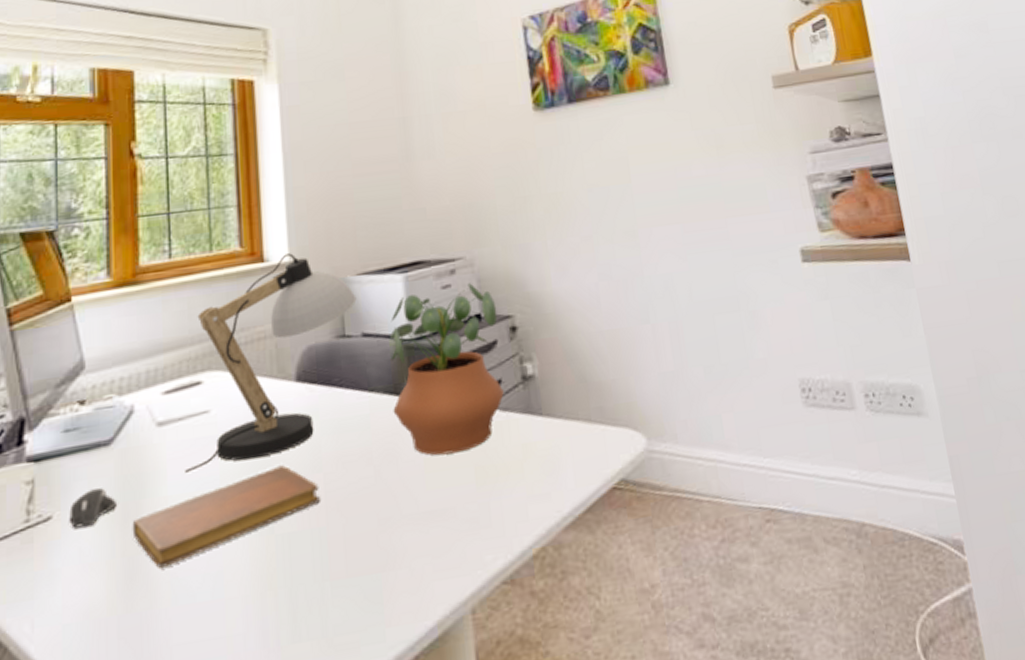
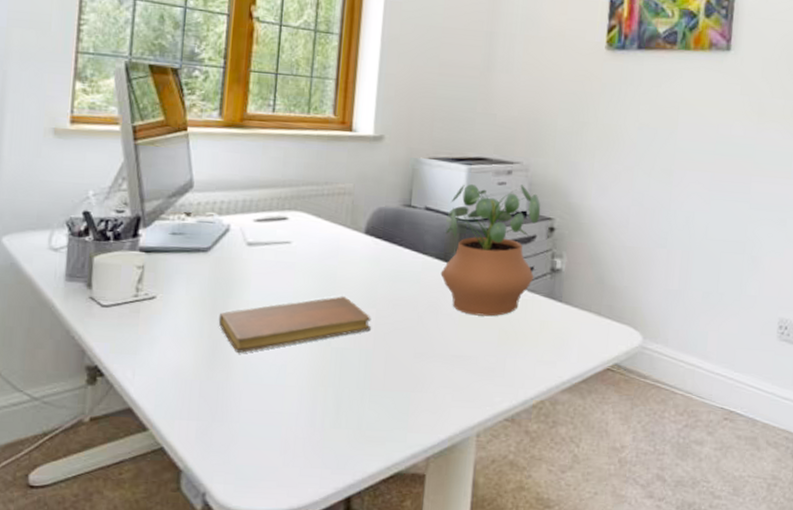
computer mouse: present [69,488,116,529] -> none [169,283,208,310]
desk lamp: present [185,253,357,473] -> none [266,128,425,287]

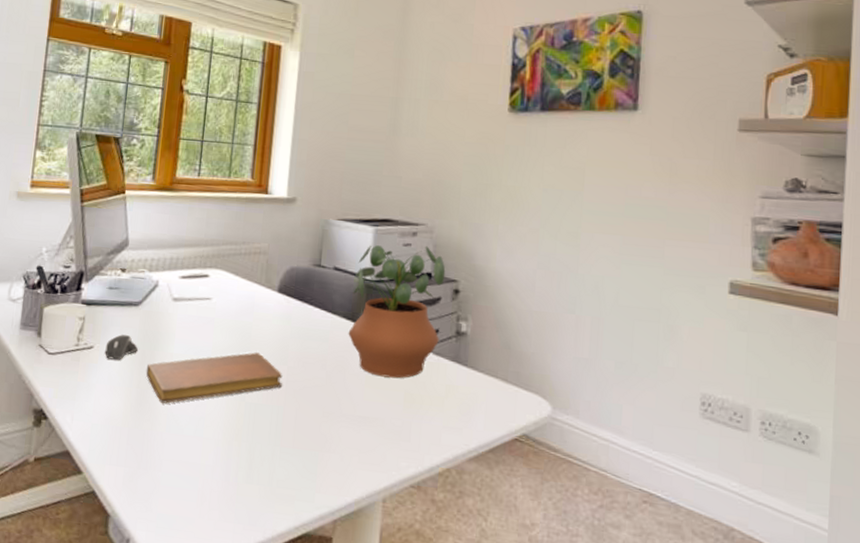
computer mouse: none [169,283,208,310] -> present [105,334,138,360]

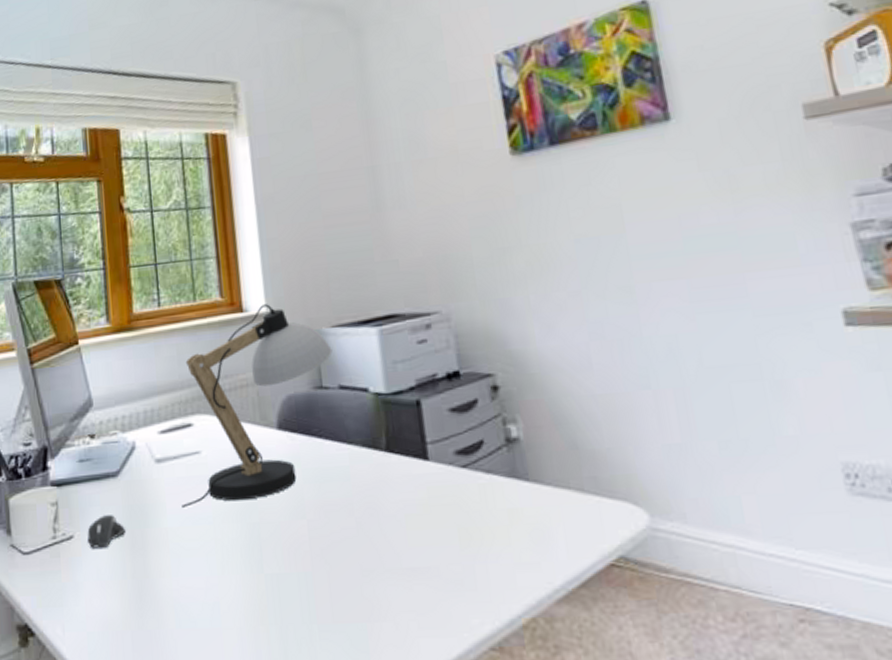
notebook: present [146,352,283,404] -> none [139,509,305,592]
desk lamp: none [188,191,334,343] -> present [182,304,333,508]
potted plant: present [348,245,446,379] -> none [366,338,487,513]

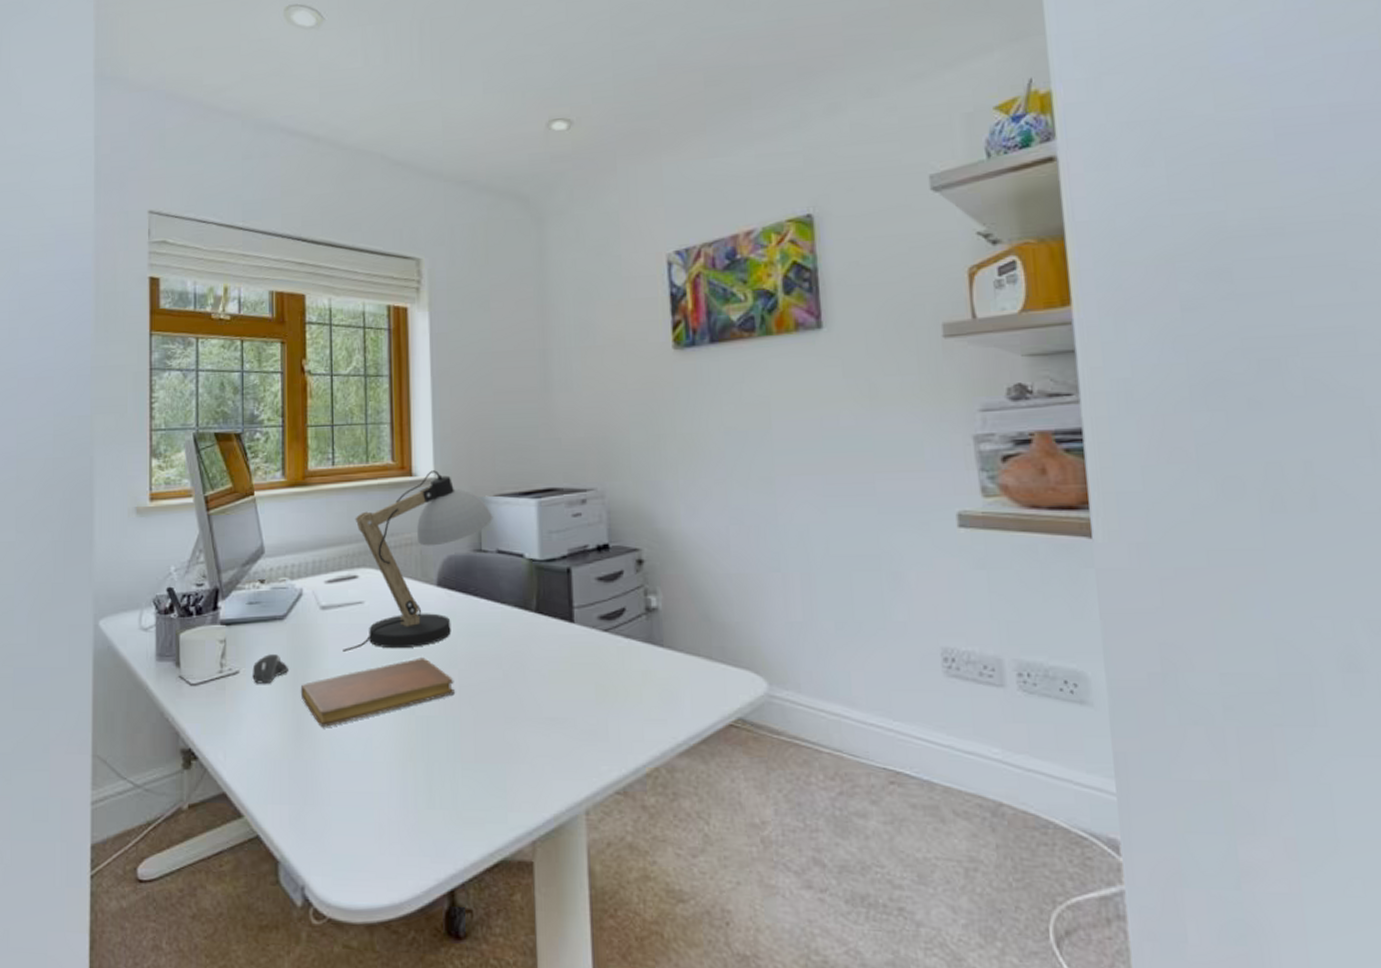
notebook: none [139,509,305,592] -> present [300,657,455,727]

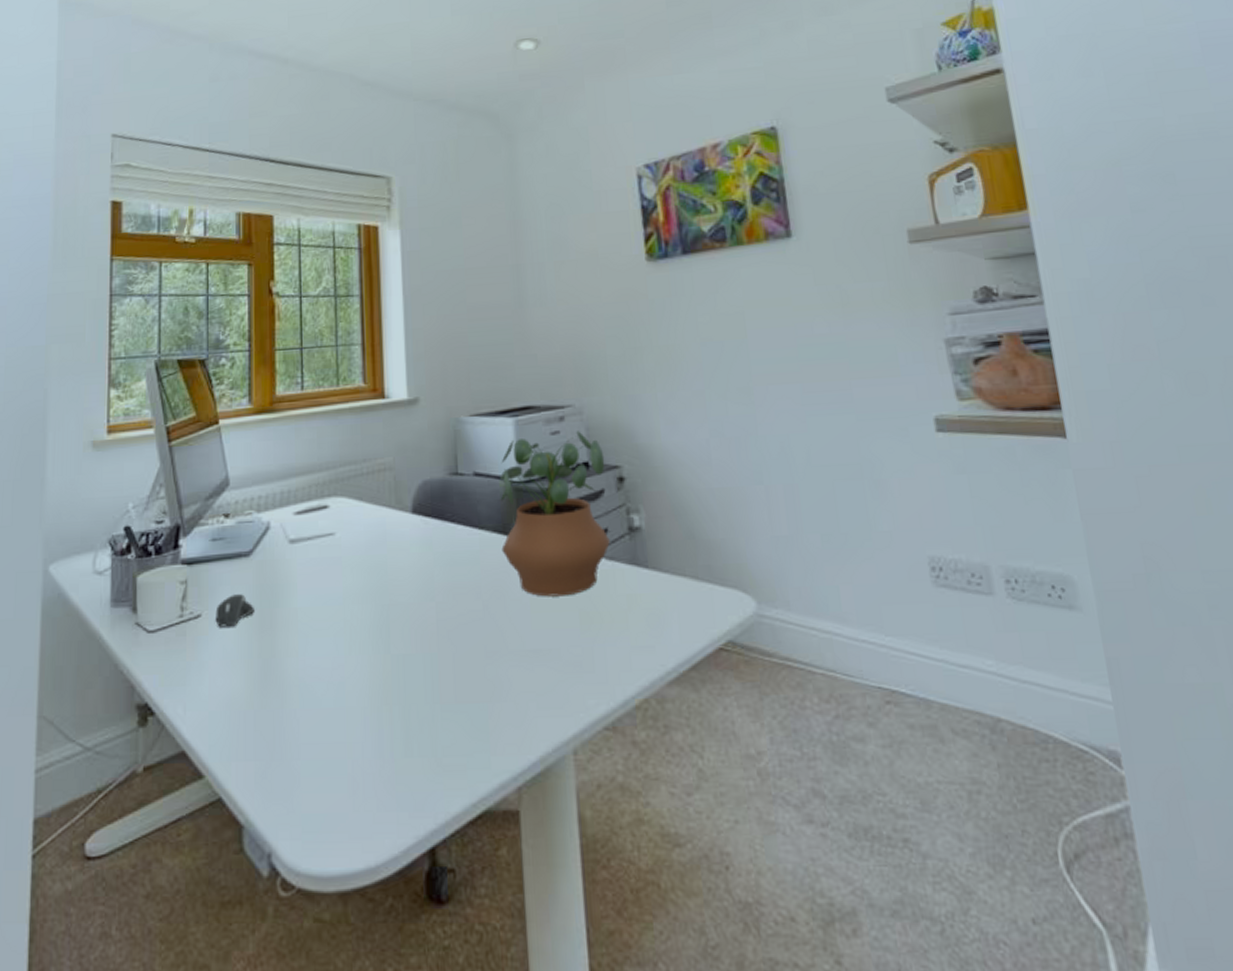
notebook: present [300,657,455,727] -> none [267,590,432,672]
desk lamp: present [343,470,493,652] -> none [313,391,469,588]
potted plant: none [522,514,627,670] -> present [500,431,610,597]

